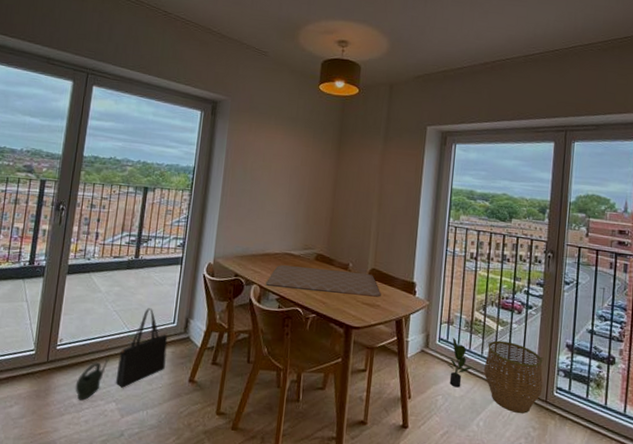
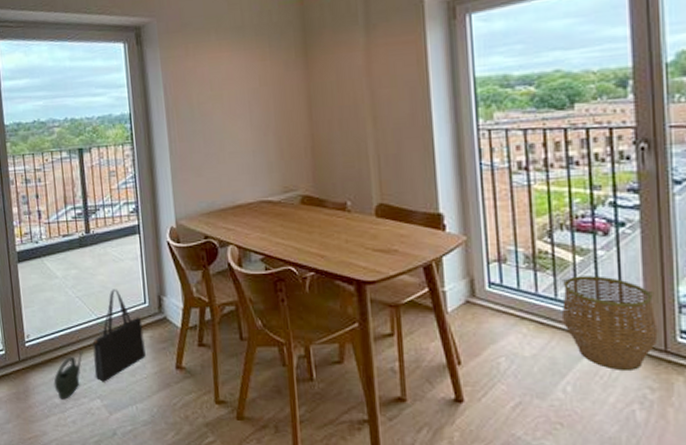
placemat: present [265,265,381,297] -> none [243,210,397,244]
potted plant: present [446,337,471,388] -> none [504,279,543,345]

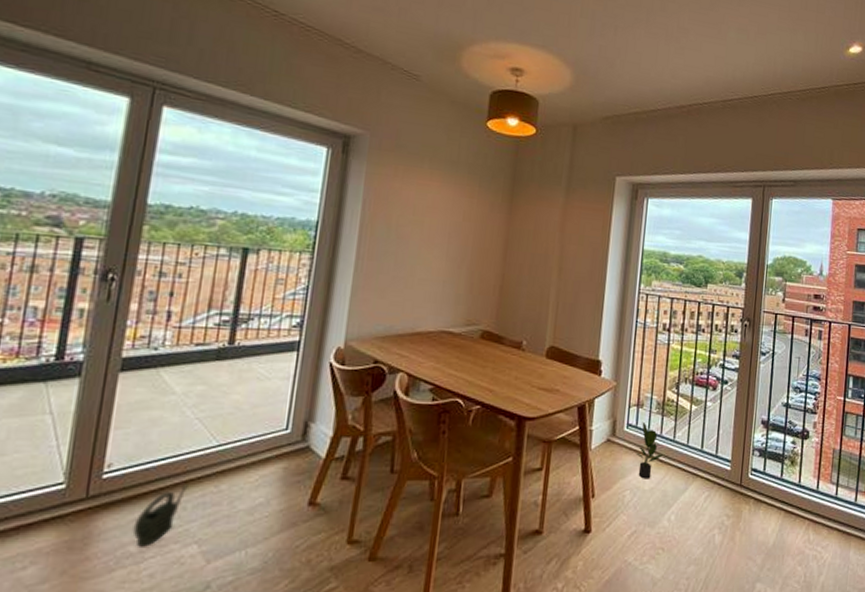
tote bag: present [92,289,146,382] -> none [197,411,278,523]
potted plant: none [504,279,543,345] -> present [635,421,663,479]
basket: present [561,275,658,370] -> none [675,422,739,501]

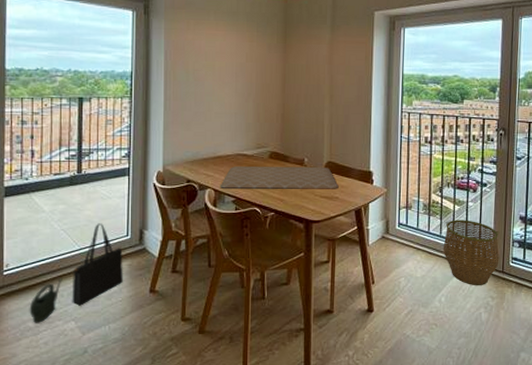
tote bag: none [197,411,278,523] -> present [72,223,123,306]
placemat: none [415,346,561,380] -> present [220,166,339,189]
potted plant: present [635,421,663,479] -> none [407,221,431,268]
basket: none [675,422,739,501] -> present [443,220,500,285]

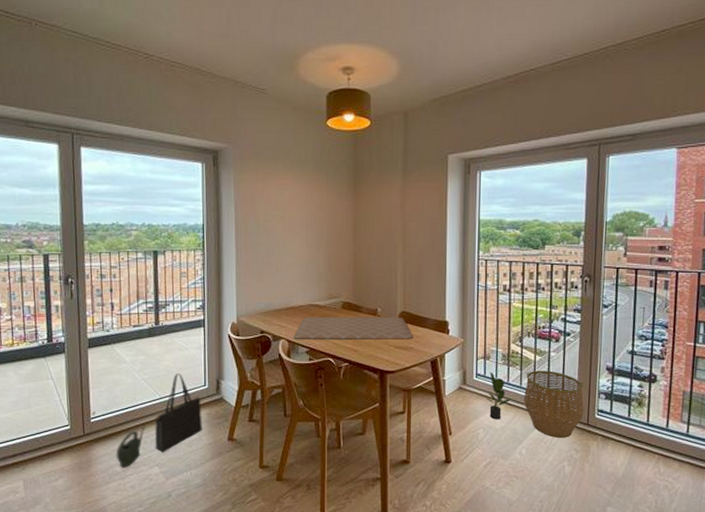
potted plant: none [407,221,431,268] -> present [485,371,511,420]

